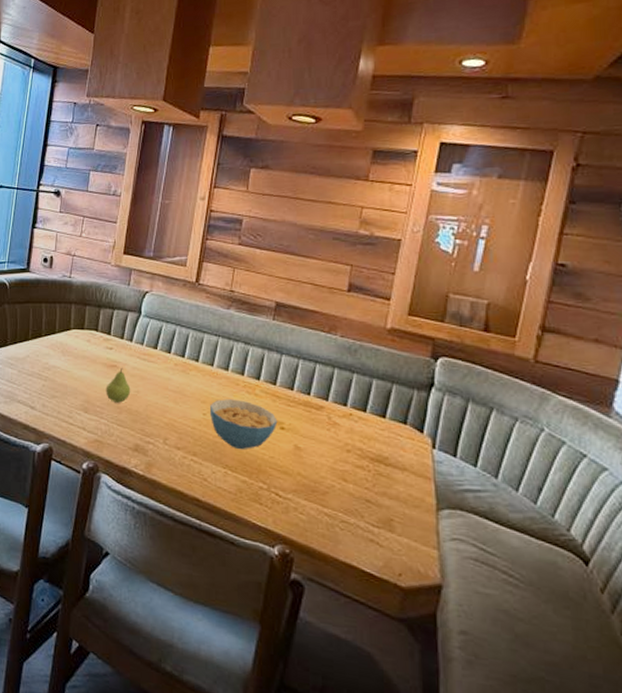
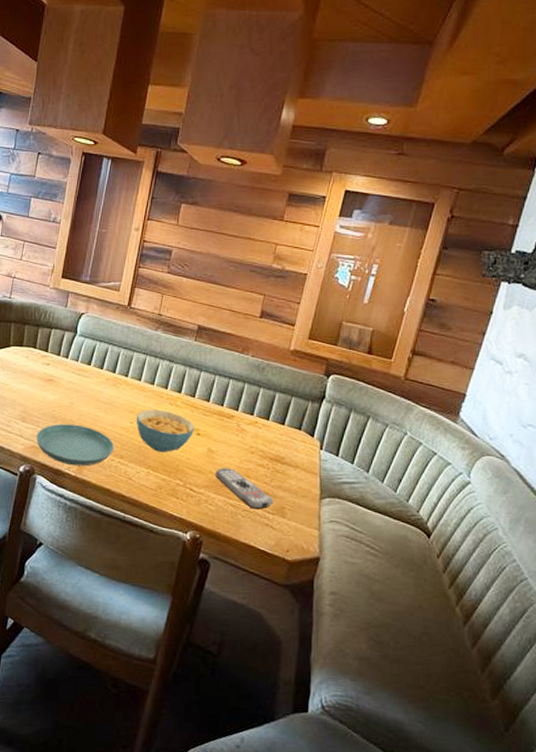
saucer: none [100,415,185,464] -> present [36,424,114,466]
fruit: present [106,367,131,403] -> none [42,381,66,413]
remote control: none [304,469,378,521] -> present [215,468,273,510]

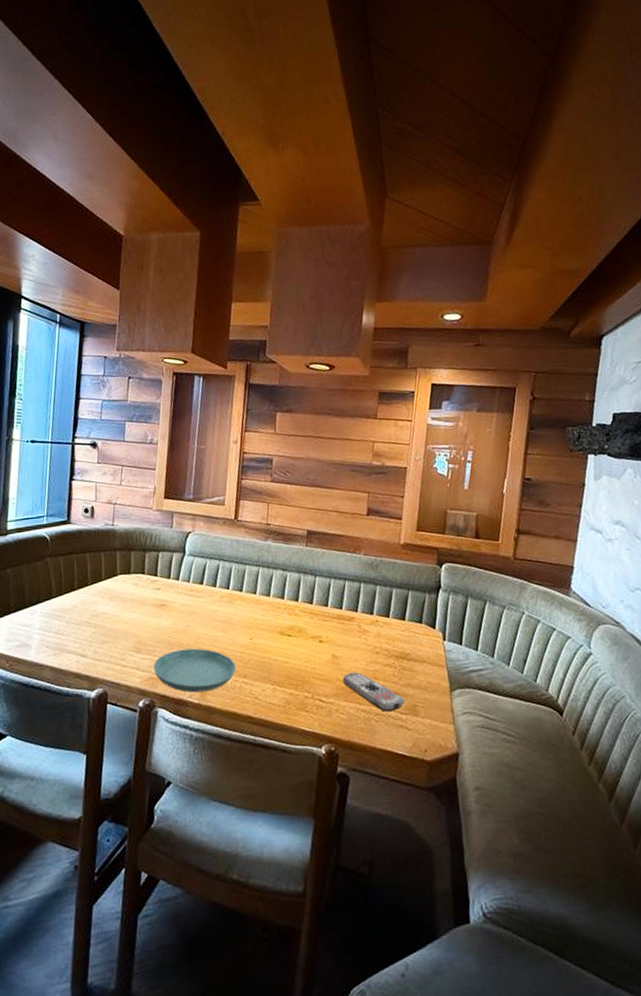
cereal bowl: present [136,409,195,453] -> none [255,621,317,666]

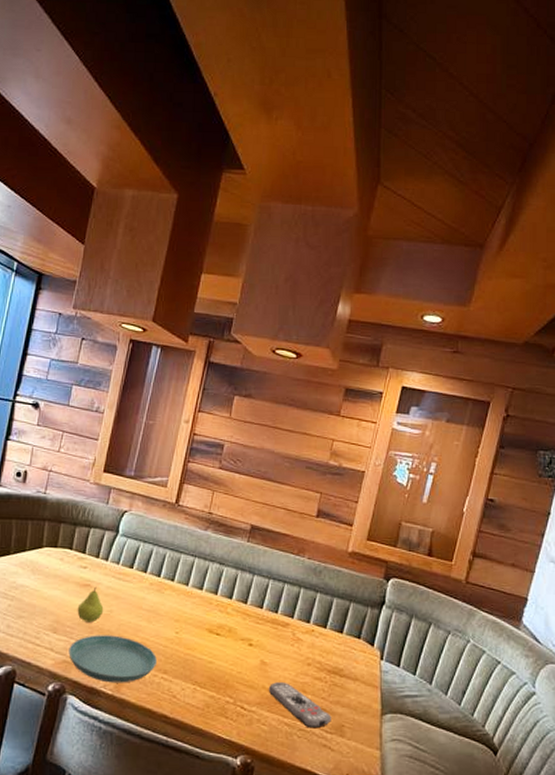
fruit: none [156,605,181,640] -> present [77,586,104,623]

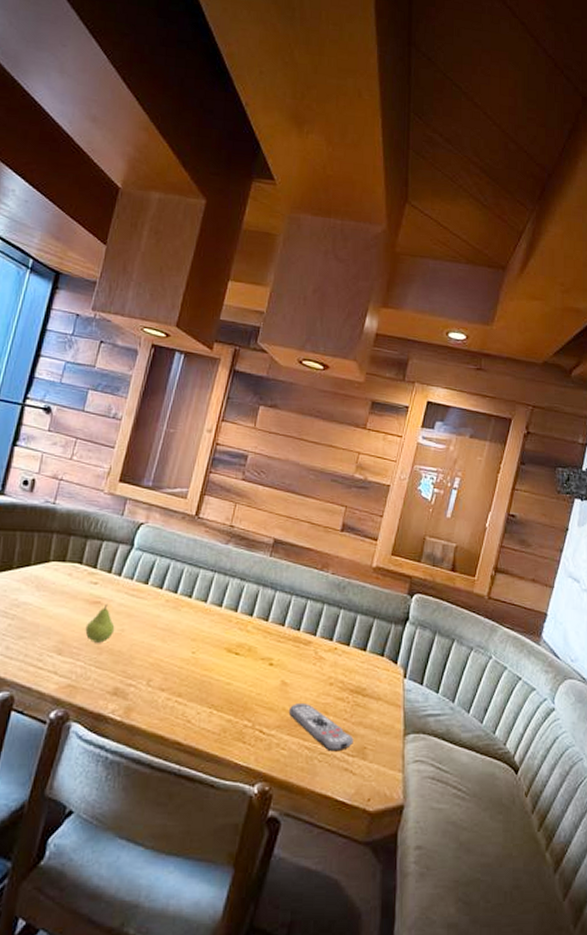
saucer: present [68,635,157,683] -> none [74,656,171,708]

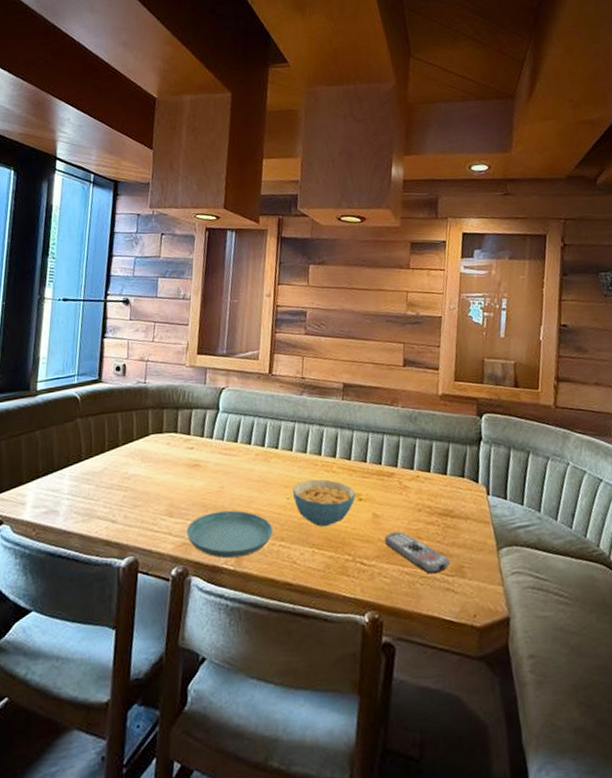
saucer: none [74,656,171,708] -> present [186,510,273,559]
fruit: present [85,603,115,643] -> none [189,465,215,502]
cereal bowl: none [198,636,267,688] -> present [292,479,356,527]

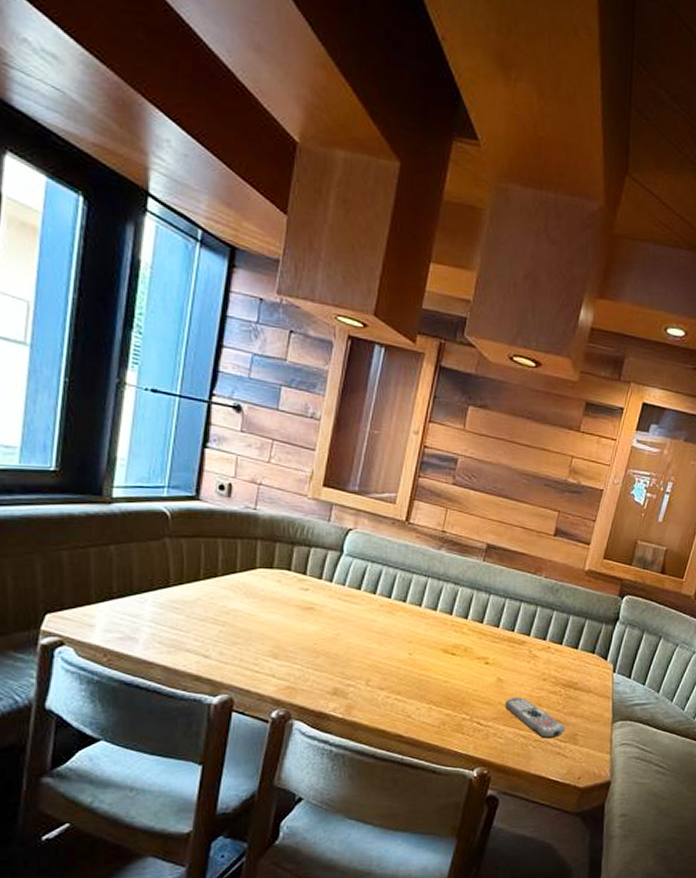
saucer: present [186,510,273,559] -> none [292,659,389,707]
cereal bowl: present [292,479,356,527] -> none [415,638,483,686]

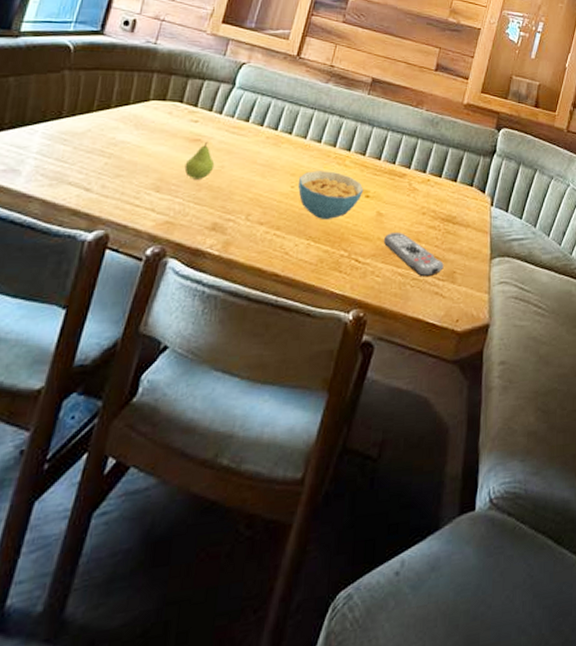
fruit: none [300,609,330,647] -> present [184,141,215,179]
cereal bowl: none [415,638,483,686] -> present [297,171,364,220]

